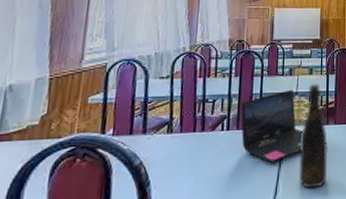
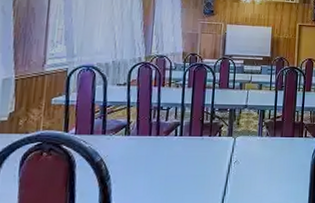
laptop: present [240,89,303,163] -> none [193,102,251,167]
bottle: present [299,83,328,189] -> none [246,98,275,192]

